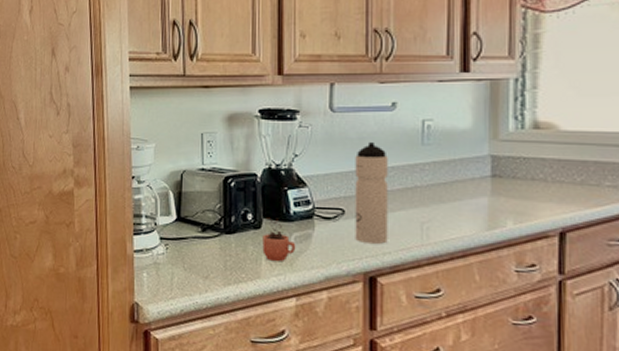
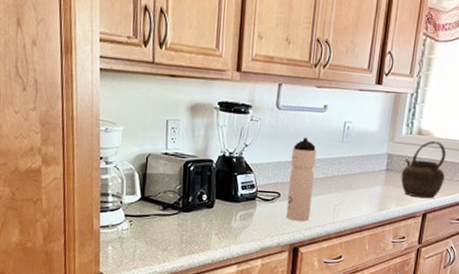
cocoa: present [262,217,296,262] -> none [213,198,241,236]
kettle: none [516,135,587,212] -> present [401,140,447,199]

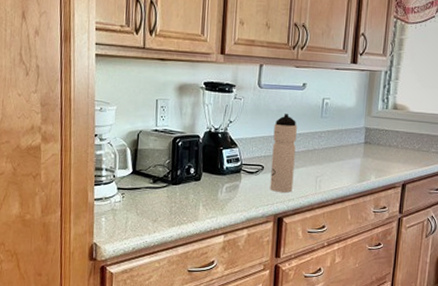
kettle: present [401,140,447,199] -> none [379,114,422,170]

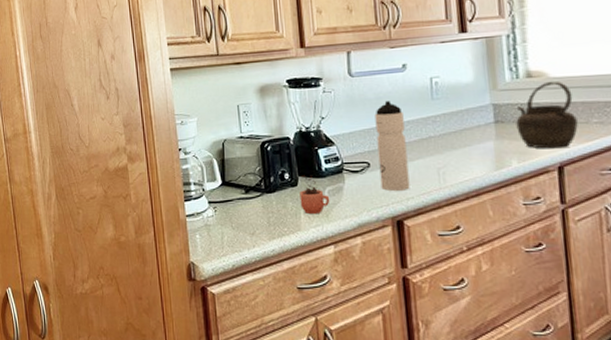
cocoa: none [200,171,227,207] -> present [299,175,330,215]
kettle: none [379,114,422,170] -> present [516,81,578,149]

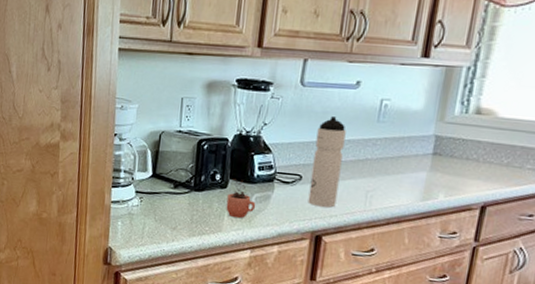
kettle: present [516,81,578,149] -> none [452,121,515,189]

